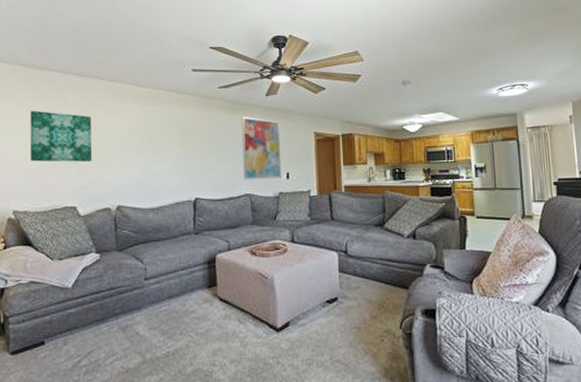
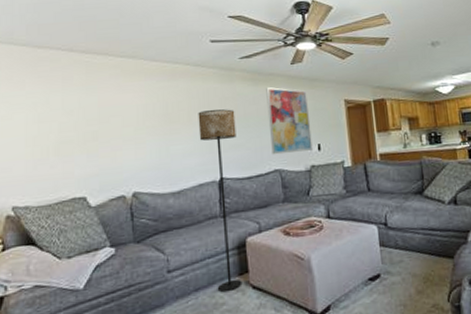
wall art: present [30,110,93,162] -> none [30,93,103,150]
floor lamp: none [178,135,212,302] -> present [198,109,242,293]

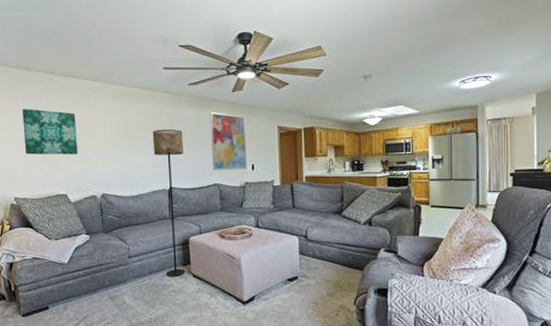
wall art: none [30,93,103,150] -> present [22,108,78,155]

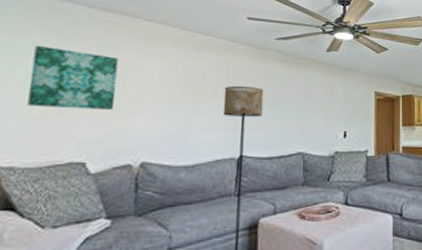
wall art: present [210,111,247,171] -> none [297,70,340,138]

